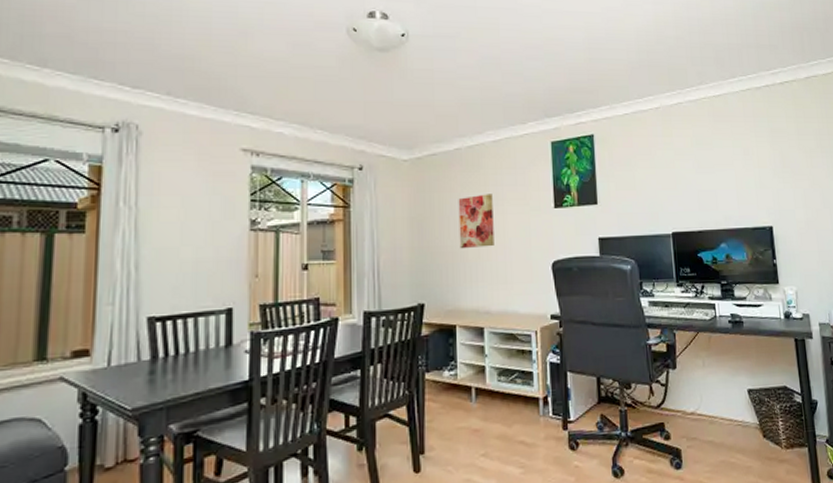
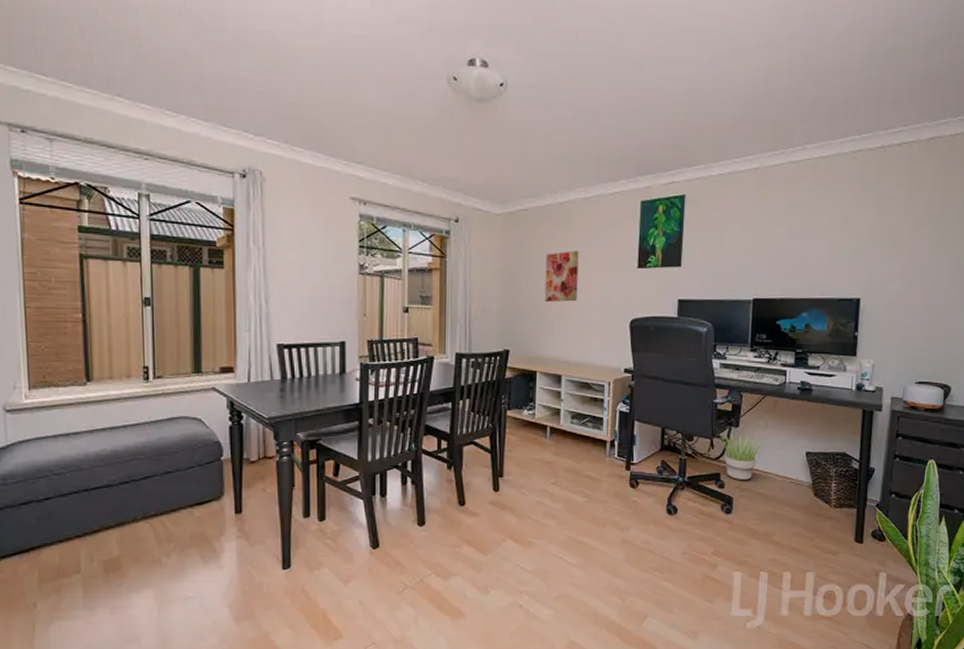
potted plant: none [658,377,705,429] -> present [719,434,764,481]

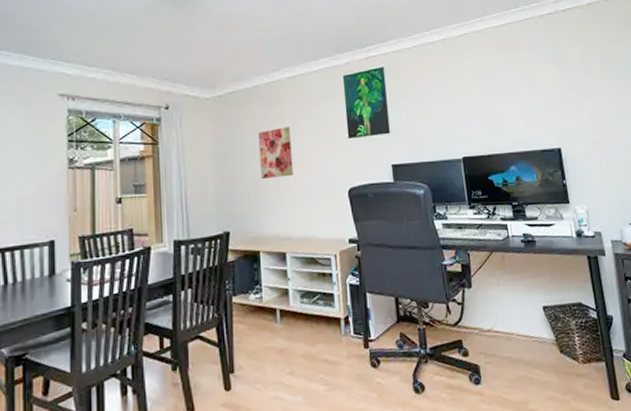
potted plant: present [719,434,764,481] -> none [454,295,500,346]

